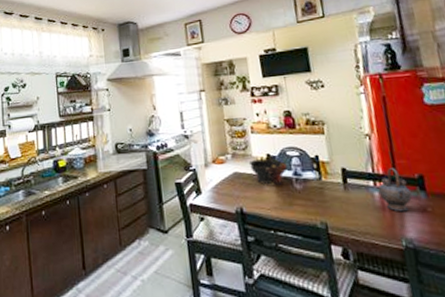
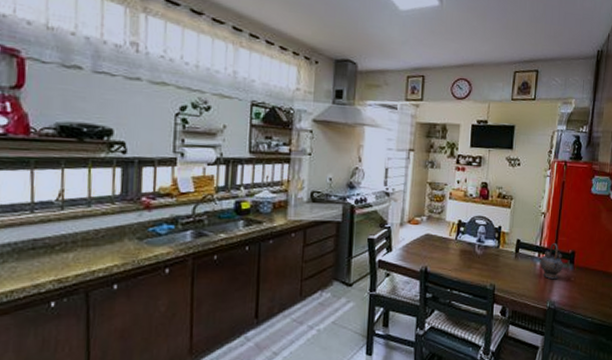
bowl: present [248,158,287,186] -> none [441,223,474,250]

